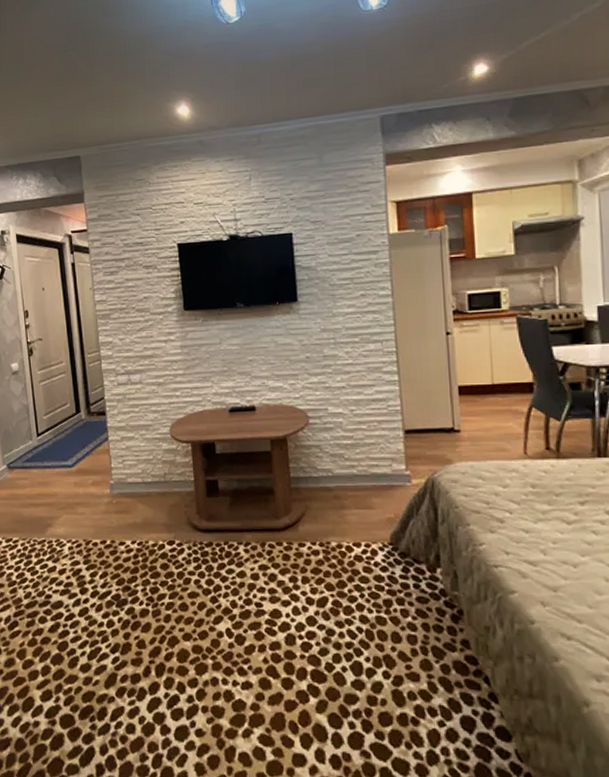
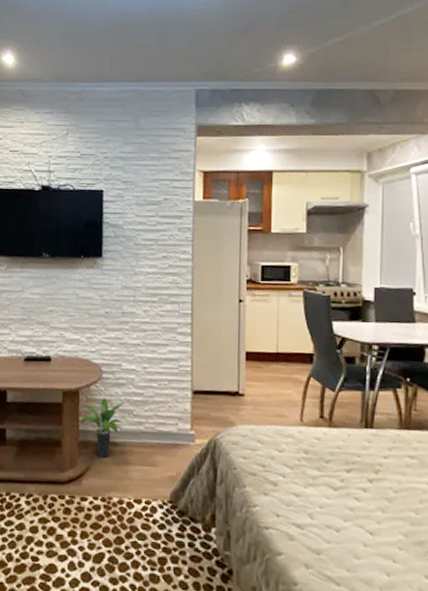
potted plant: none [290,444,337,503] -> present [79,398,125,458]

